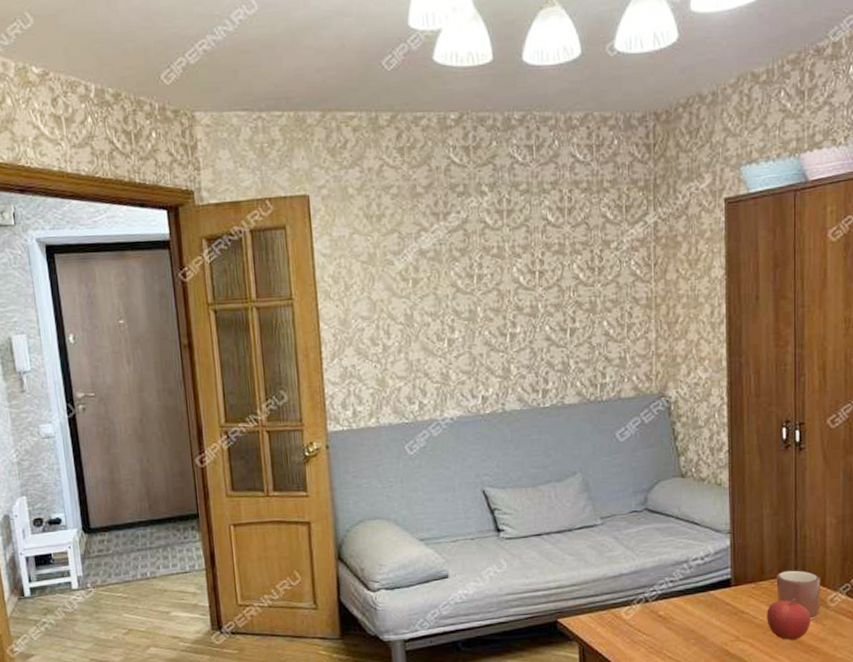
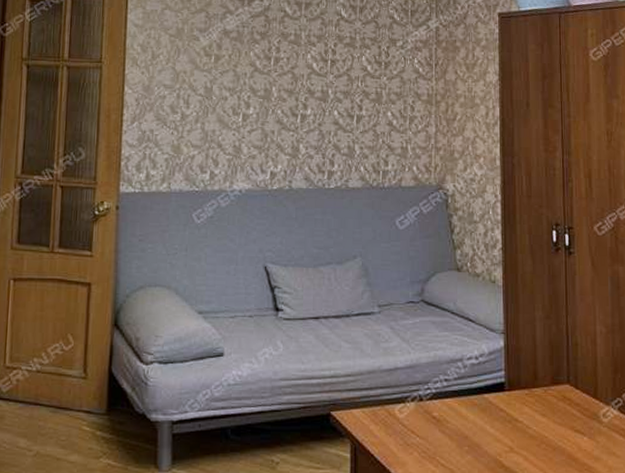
fruit: present [767,598,810,641] -> none [540,410,584,457]
mug: present [776,570,820,620] -> none [549,378,593,435]

